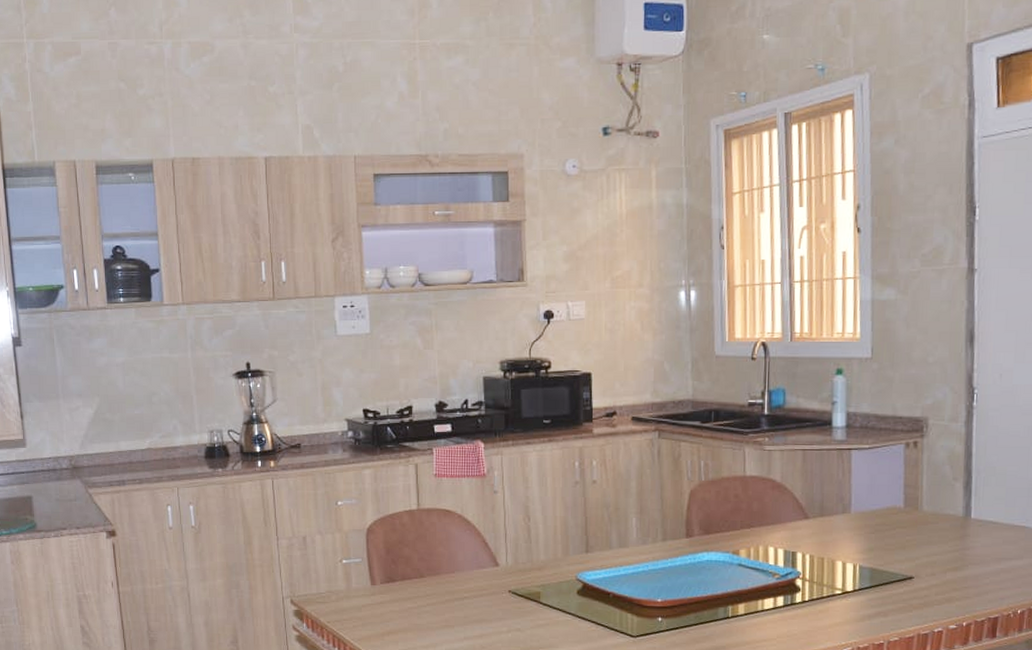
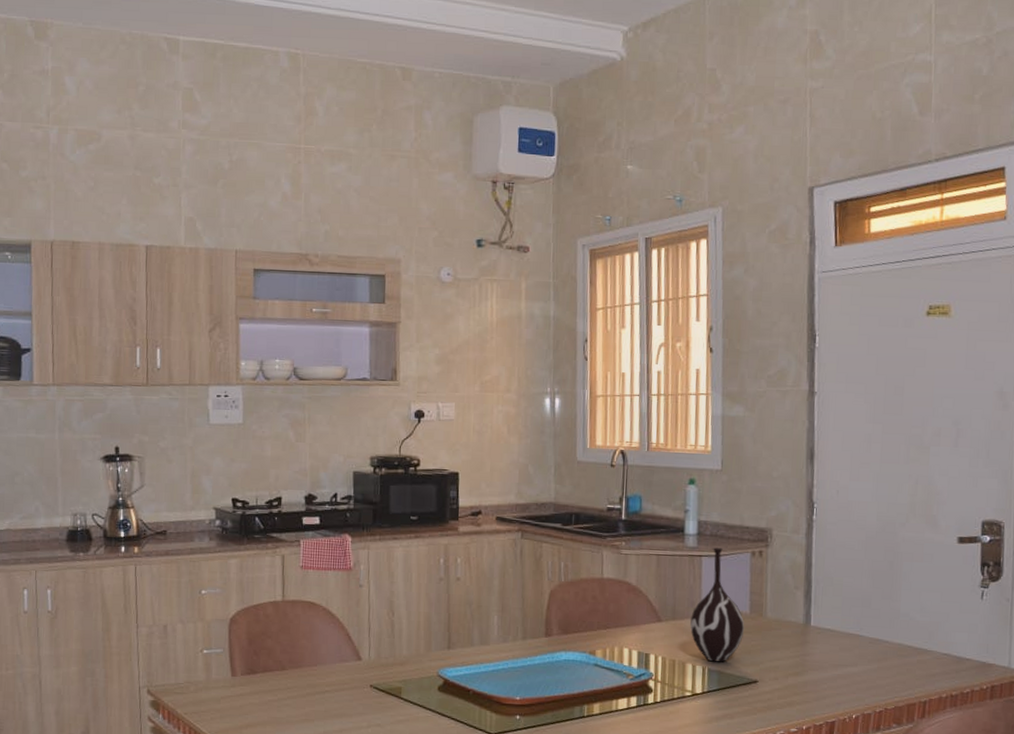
vase: none [839,440,899,559] -> present [690,547,745,662]

